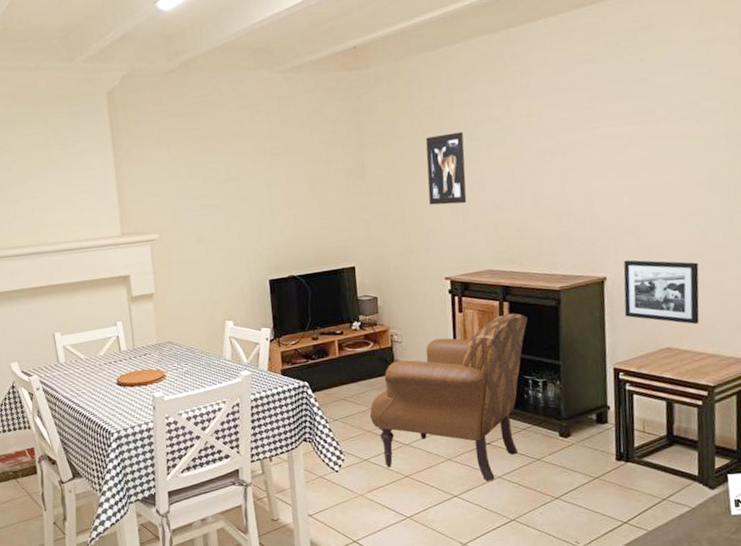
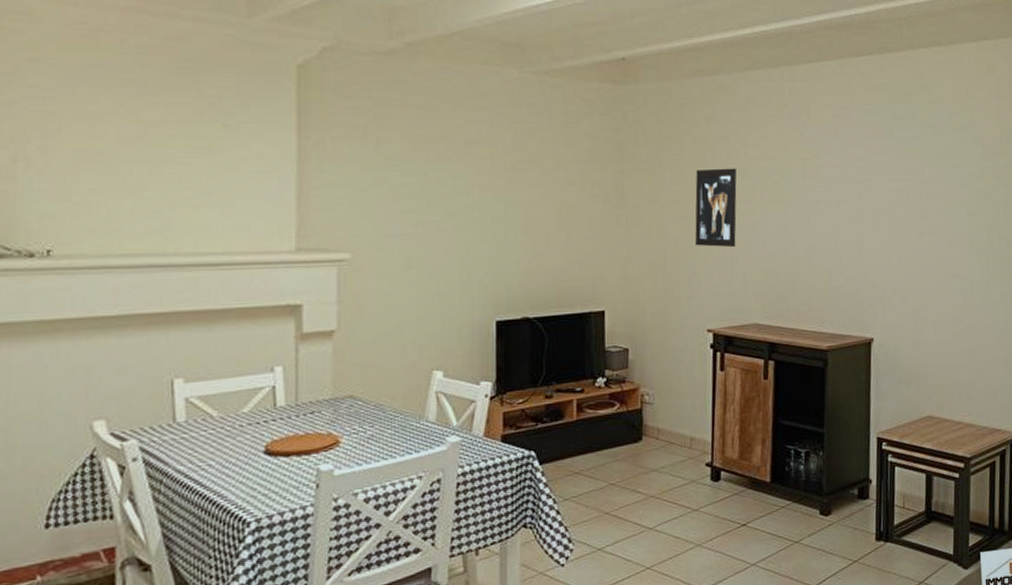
armchair: present [369,313,528,482] -> none [608,373,793,571]
picture frame: present [623,260,700,325] -> none [889,321,960,392]

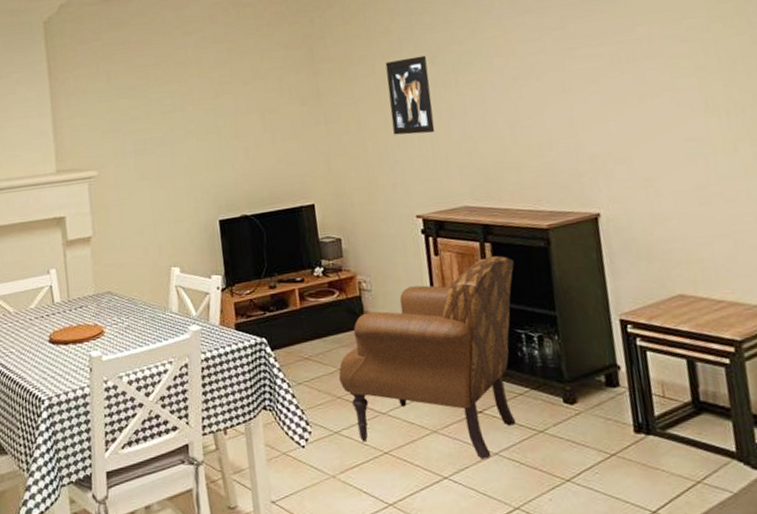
armchair: none [608,373,793,571] -> present [338,255,515,459]

